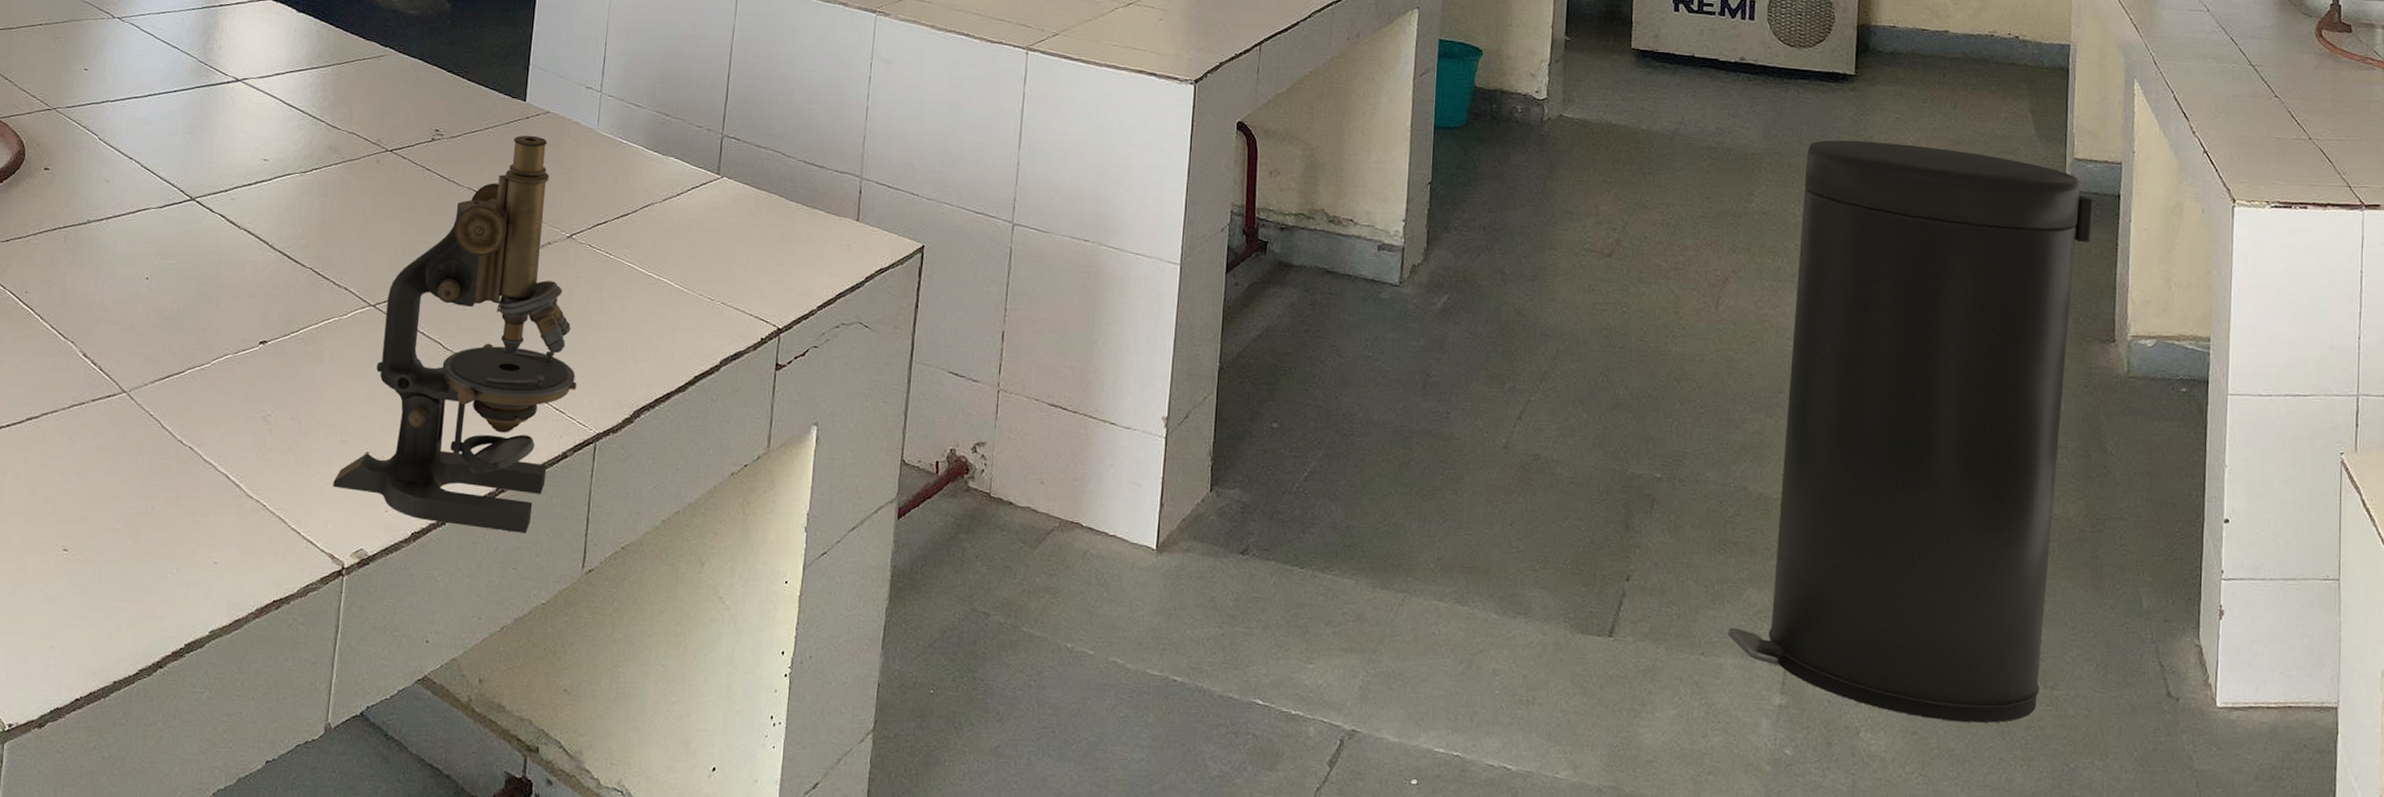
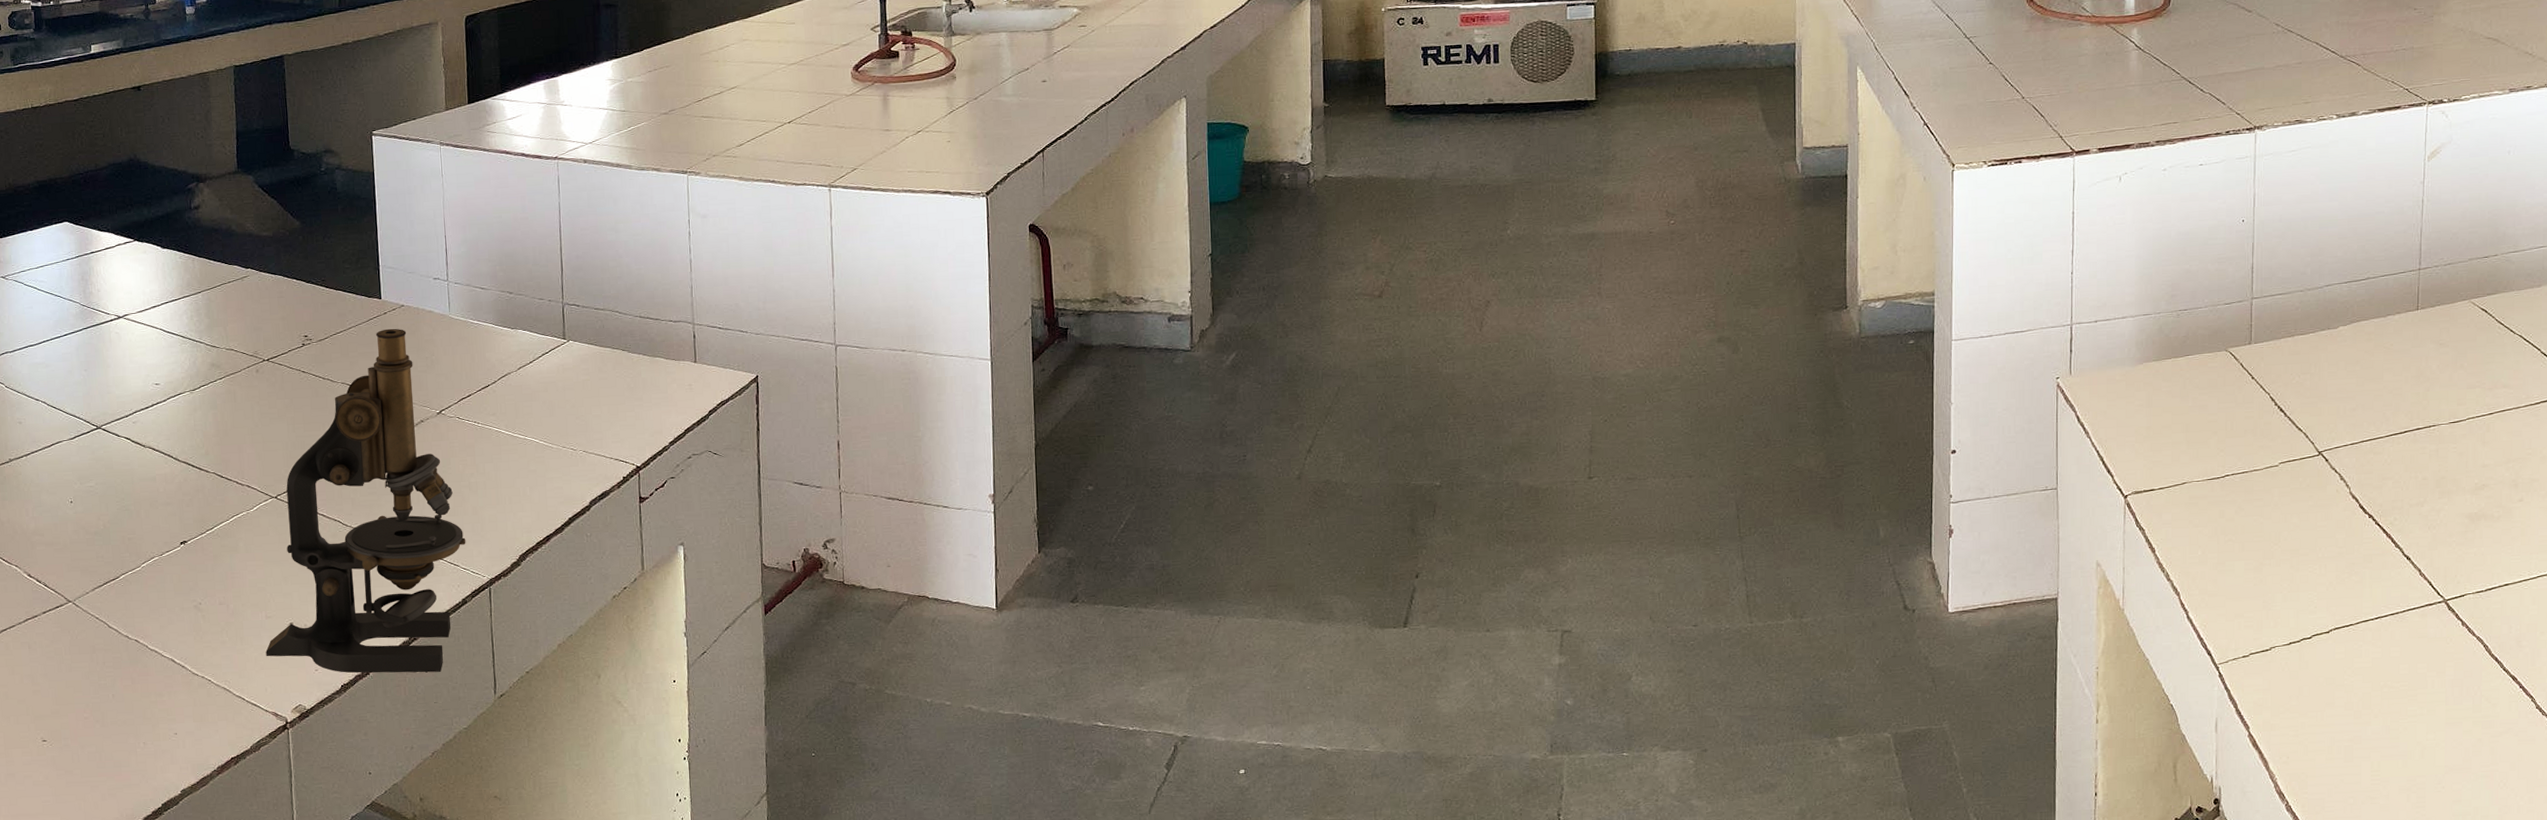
pedal bin: present [1728,140,2094,723] -> none [1509,156,1824,657]

